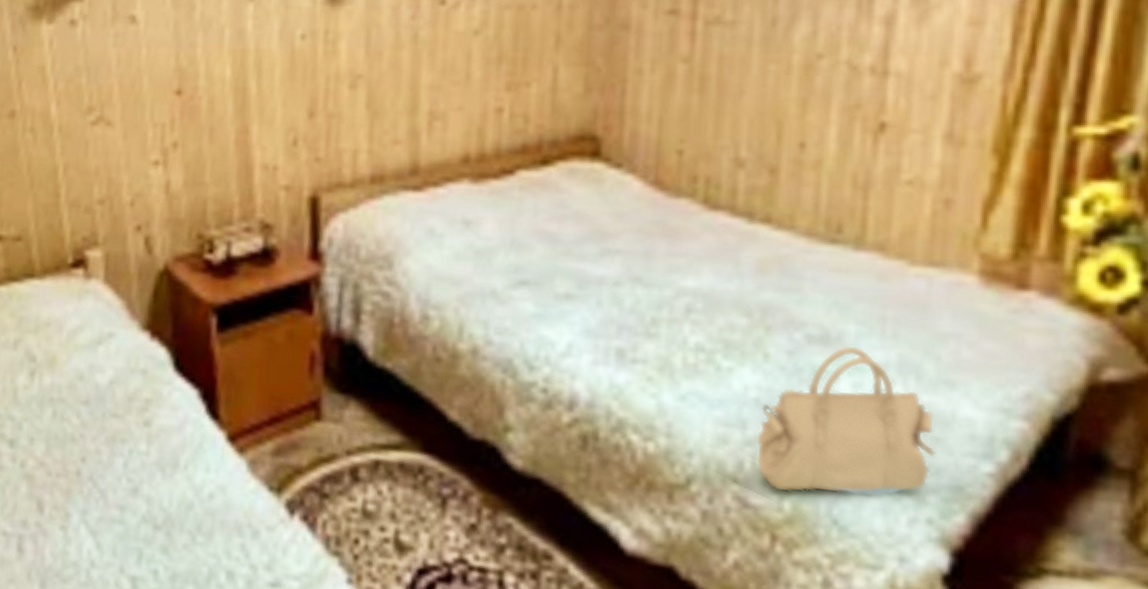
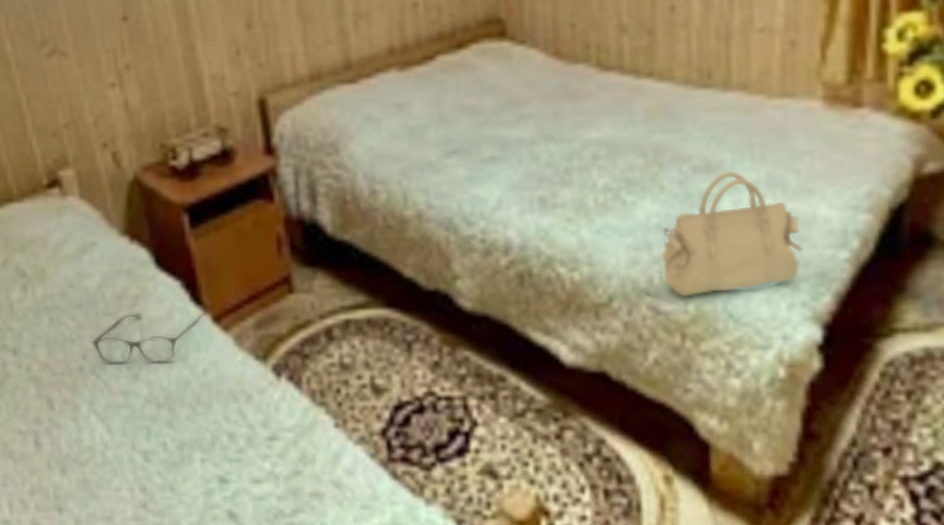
eyeglasses: none [93,417,224,480] -> present [91,312,209,364]

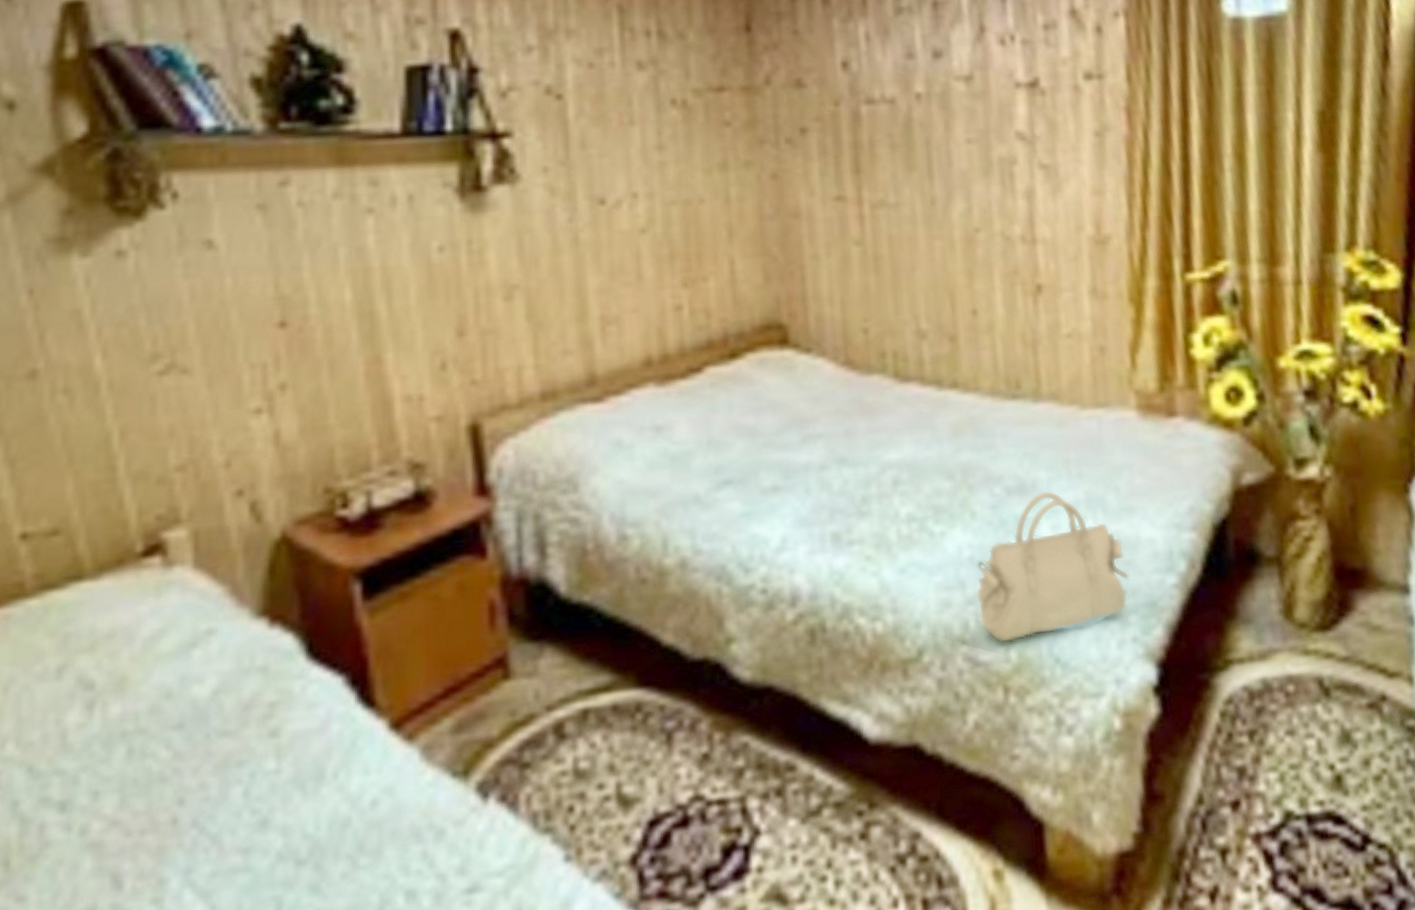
eyeglasses: present [91,312,209,364] -> none [194,716,384,808]

